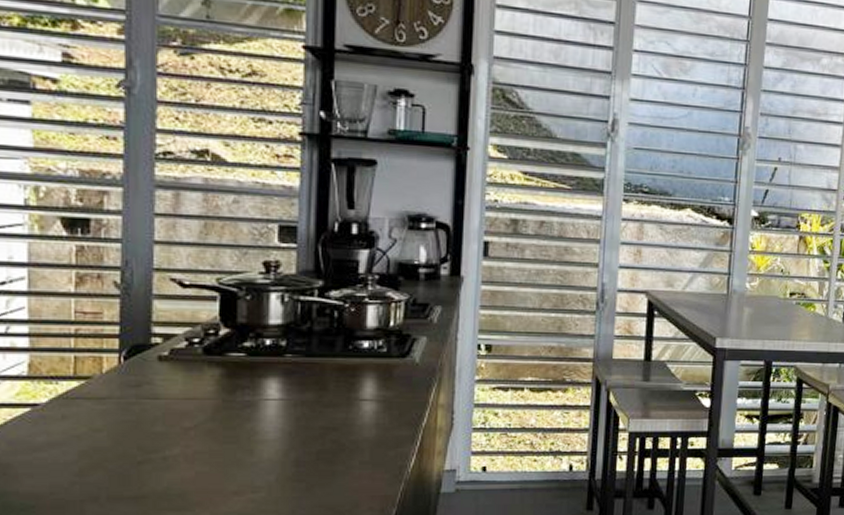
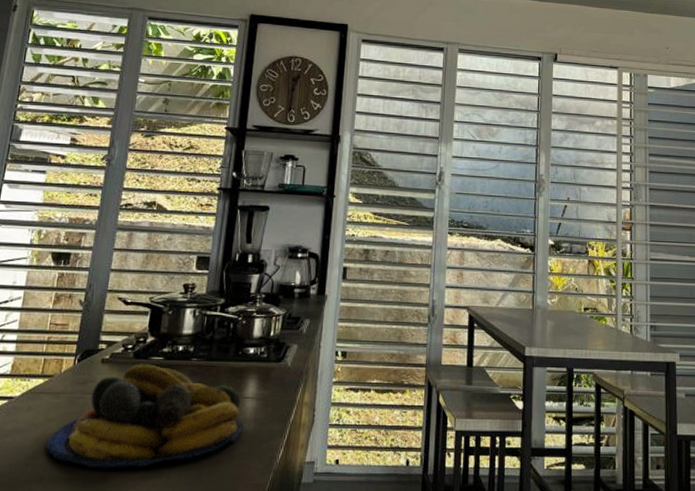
fruit bowl: none [96,361,361,485] -> present [46,364,243,469]

